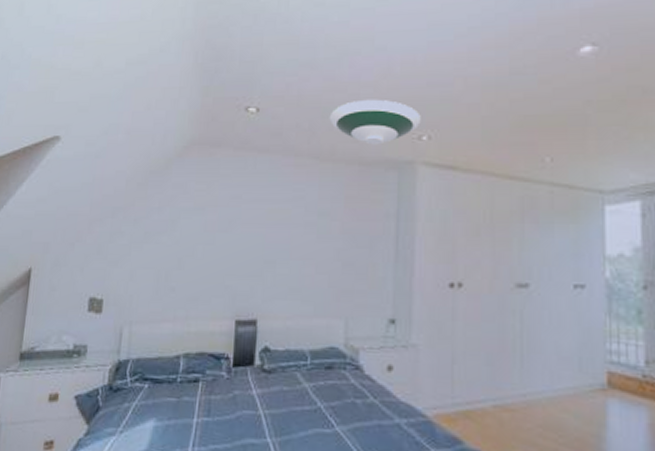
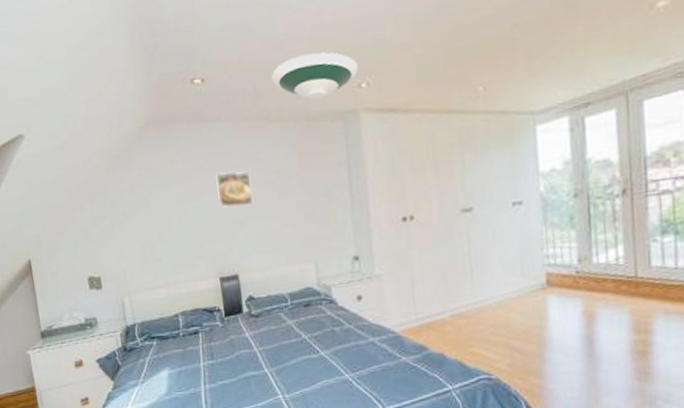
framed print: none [249,206,290,245] -> present [215,172,253,208]

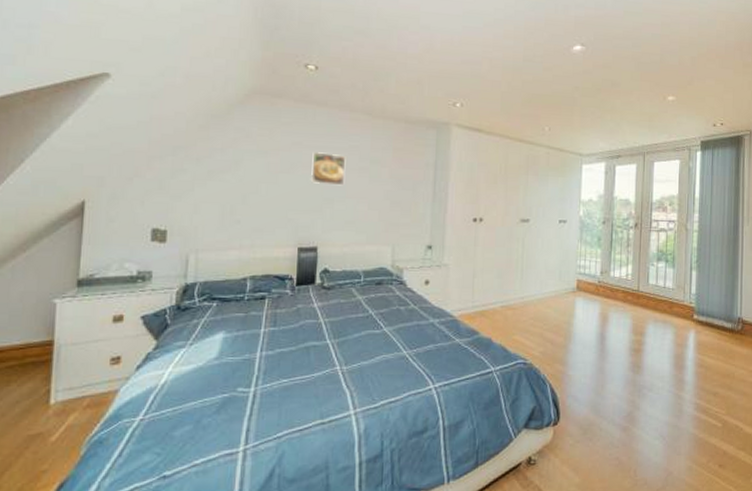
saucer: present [271,52,358,100] -> none [380,68,456,108]

